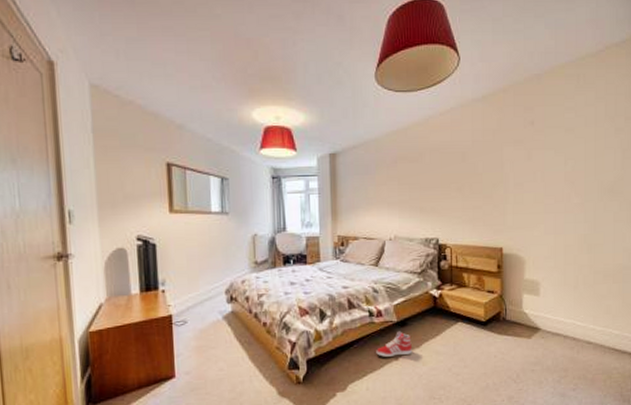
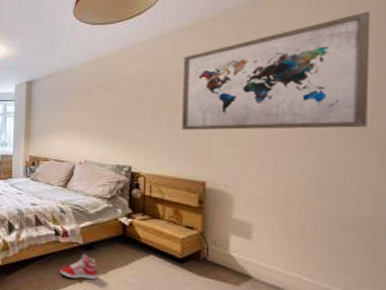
wall art: none [481,89,621,200] -> present [182,11,371,131]

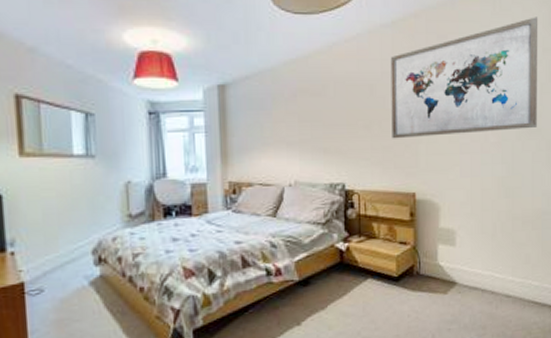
sneaker: present [60,254,97,280] -> none [275,291,316,323]

